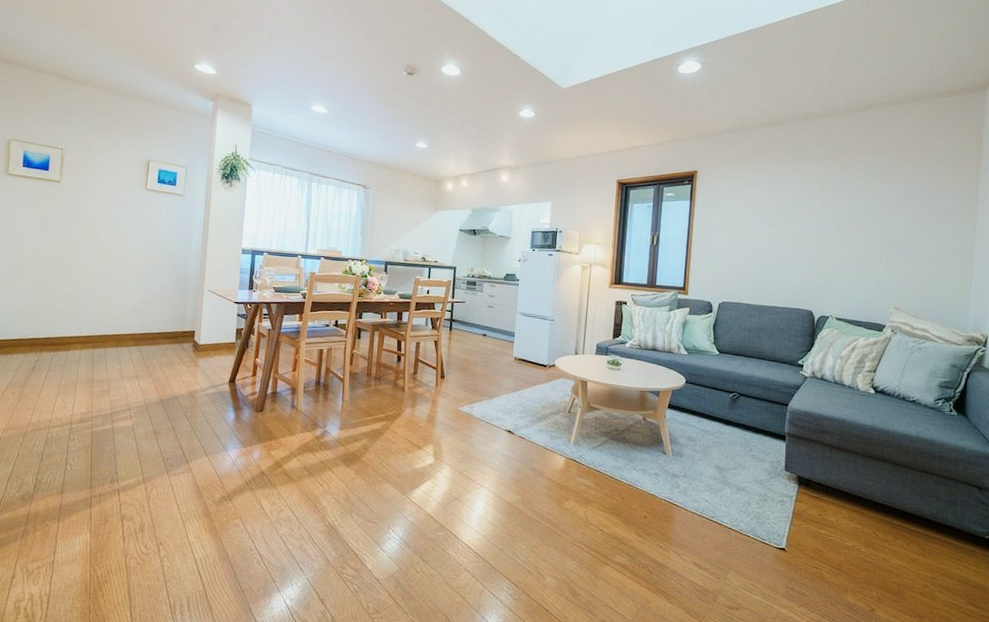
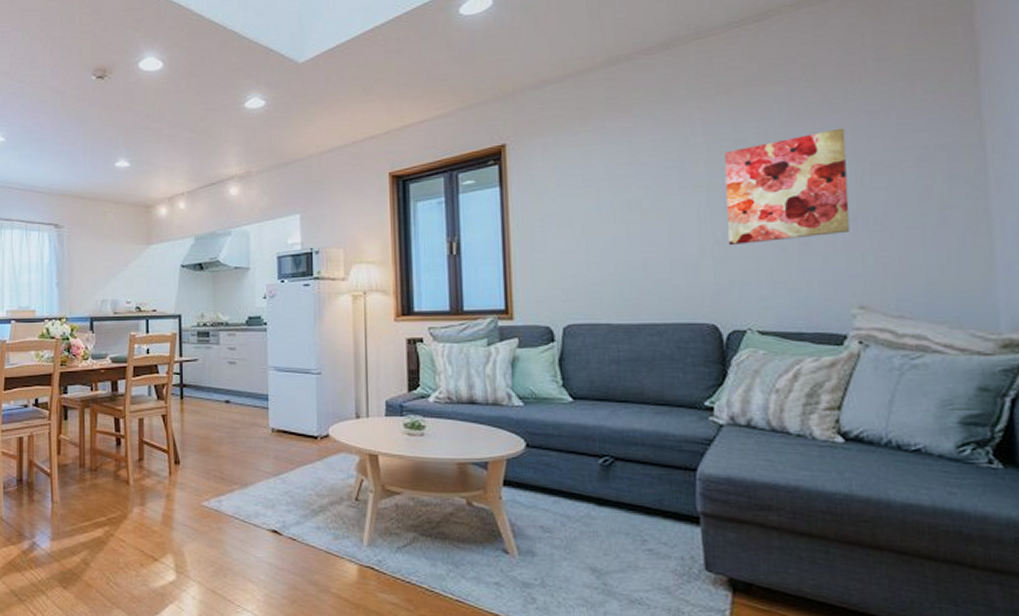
wall art: none [826,190,903,260] -> present [723,127,850,246]

